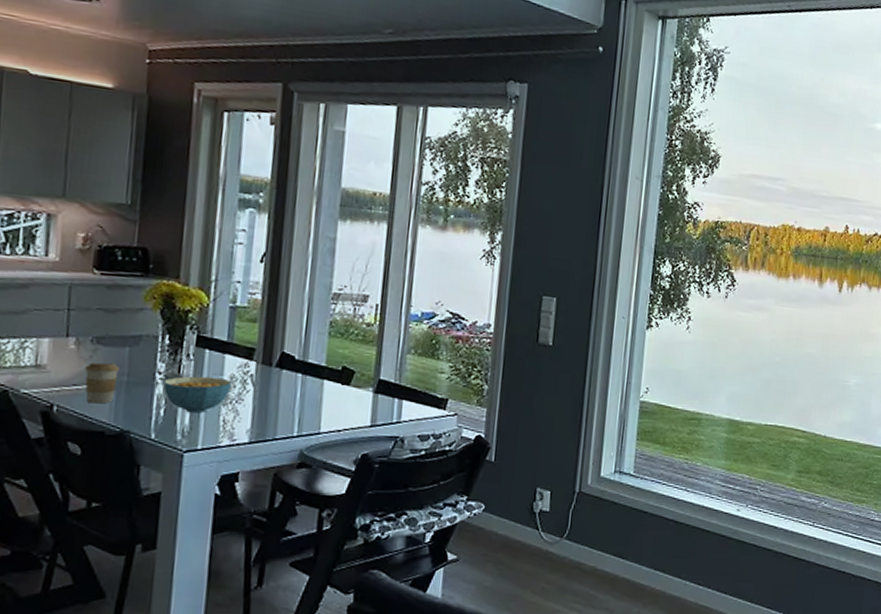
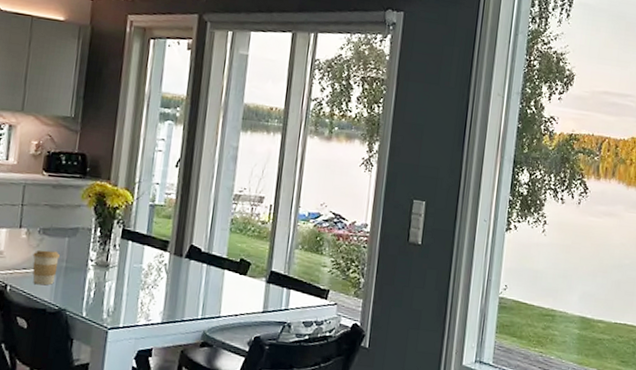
cereal bowl: present [163,376,231,414] -> none [94,264,149,296]

